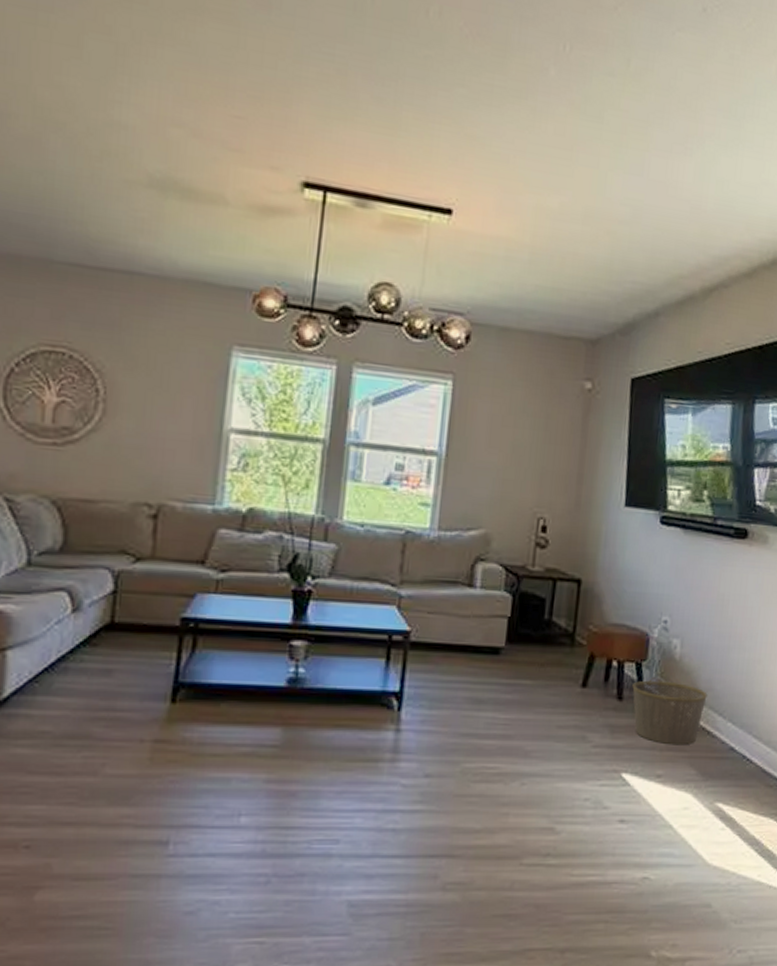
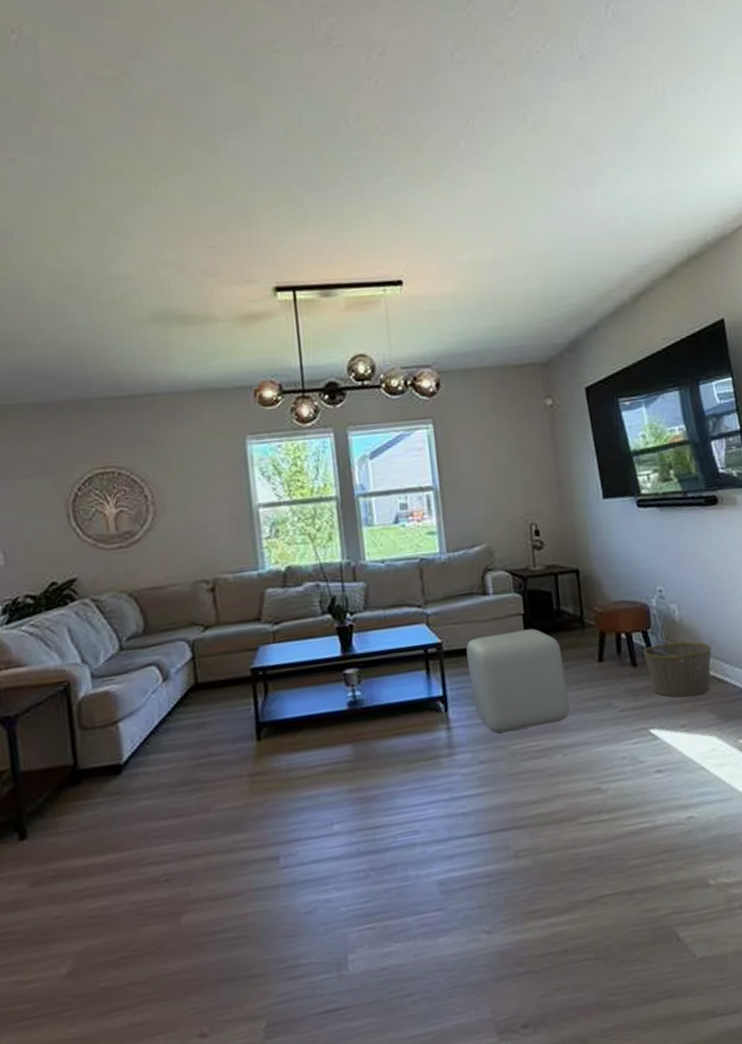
pouf: none [432,633,543,747] -> present [466,628,570,733]

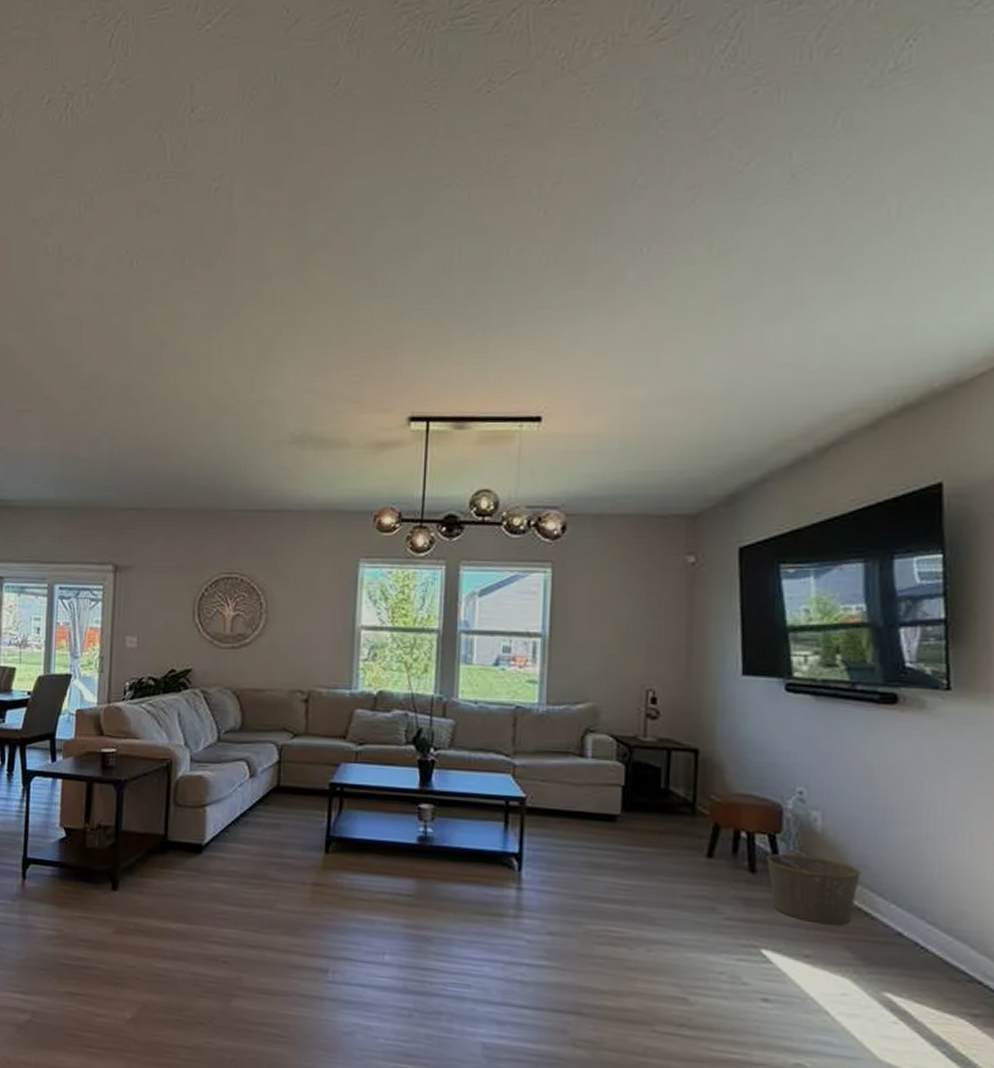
pouf: present [466,628,570,733] -> none [551,800,663,912]

